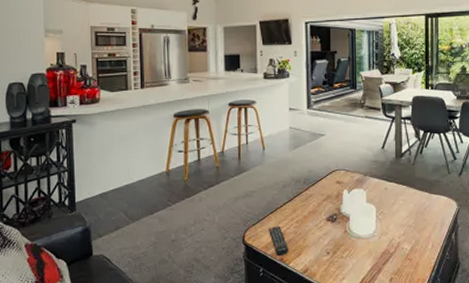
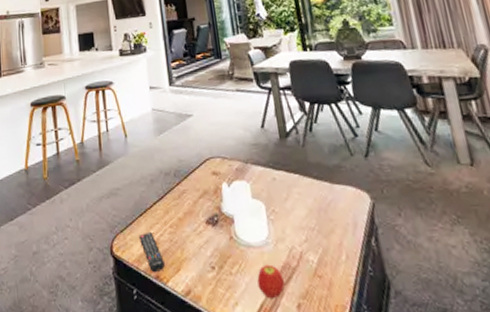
fruit: none [362,251,382,274] -> present [257,264,285,298]

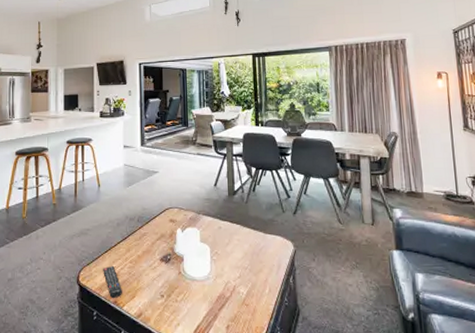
fruit: present [257,264,285,298] -> none [197,294,218,320]

